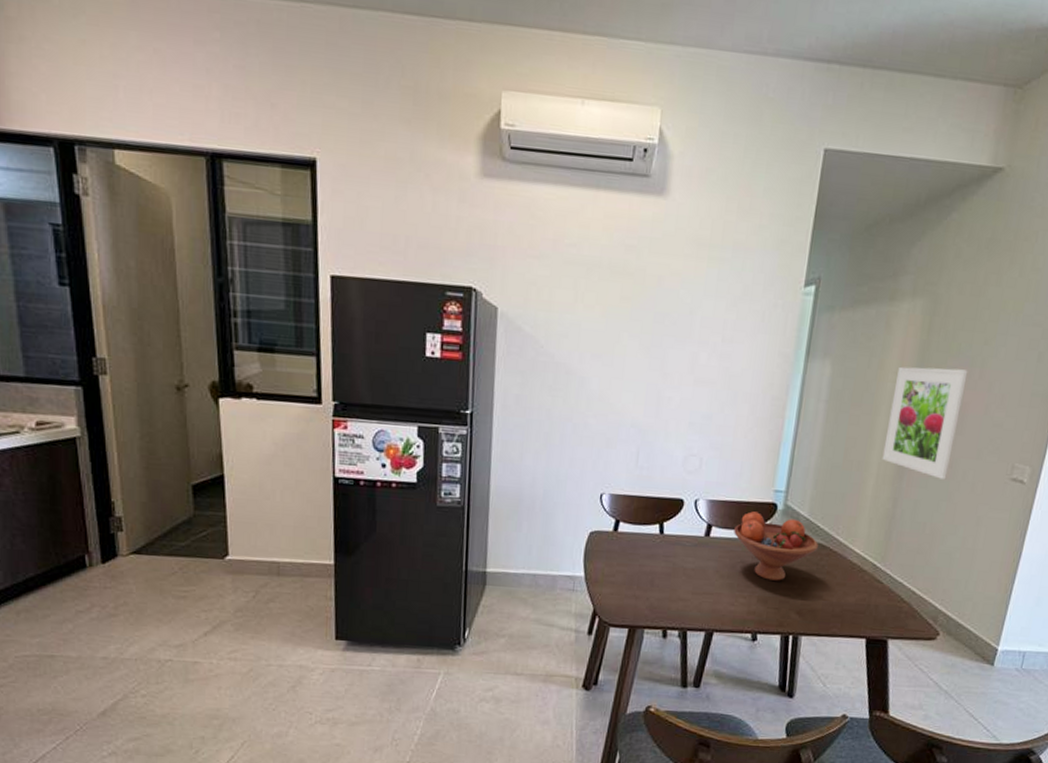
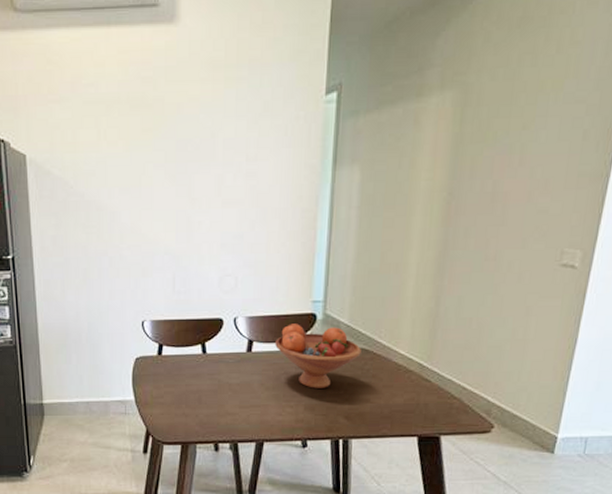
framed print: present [882,366,968,480] -> none [421,158,507,273]

